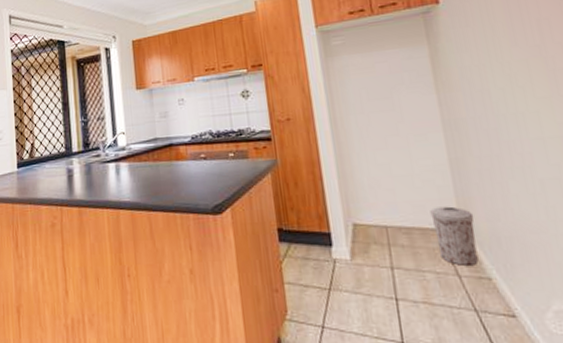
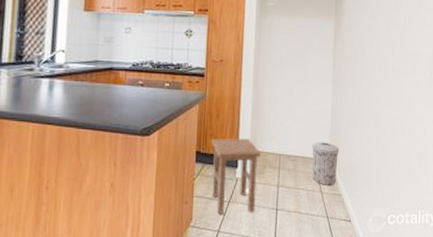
stool: none [294,209,367,305] -> present [212,139,261,214]

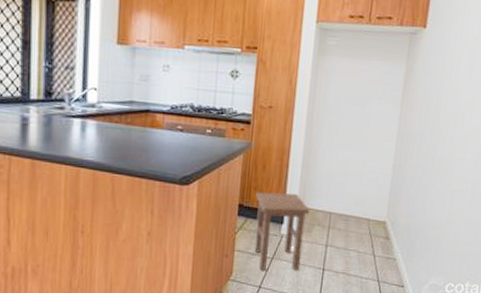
trash can: present [312,142,340,185] -> none [364,202,398,249]

